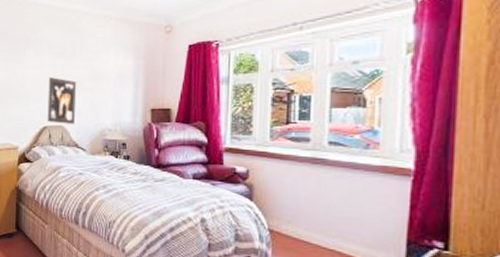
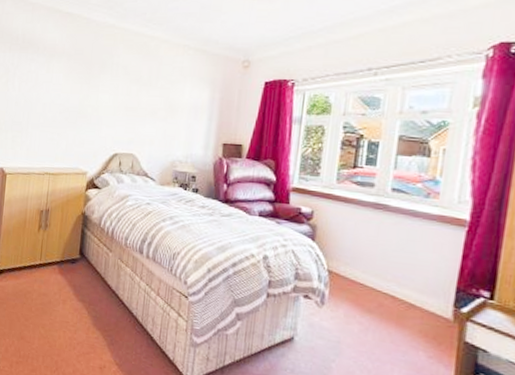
wall art: present [47,77,77,124] -> none [118,104,151,153]

